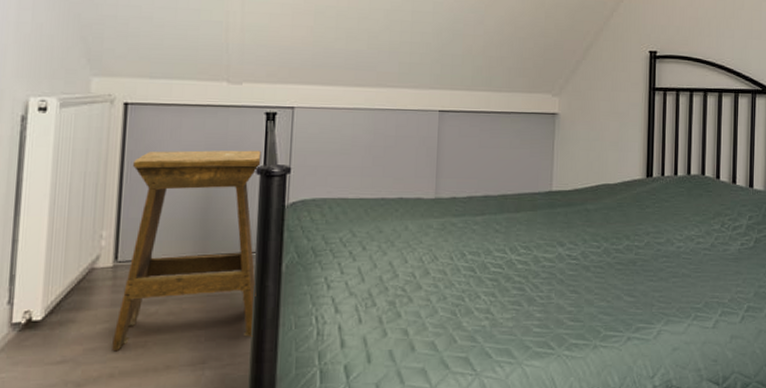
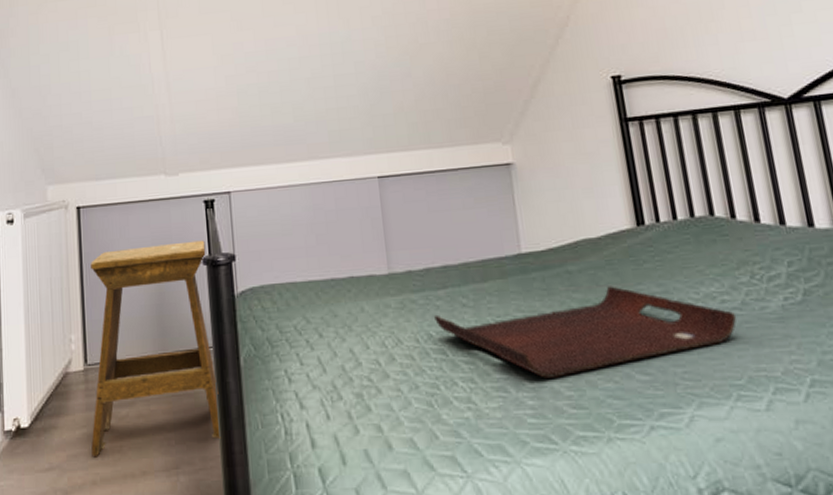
serving tray: none [470,224,705,296] -> present [434,286,736,378]

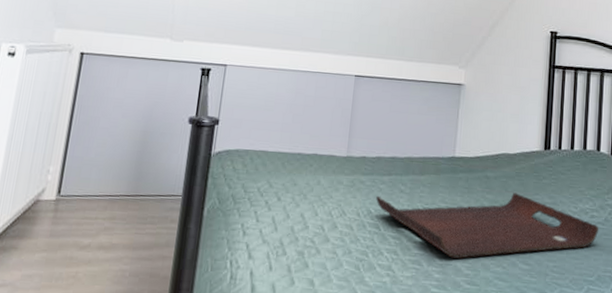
stool: present [91,240,221,456] -> none [46,97,195,279]

